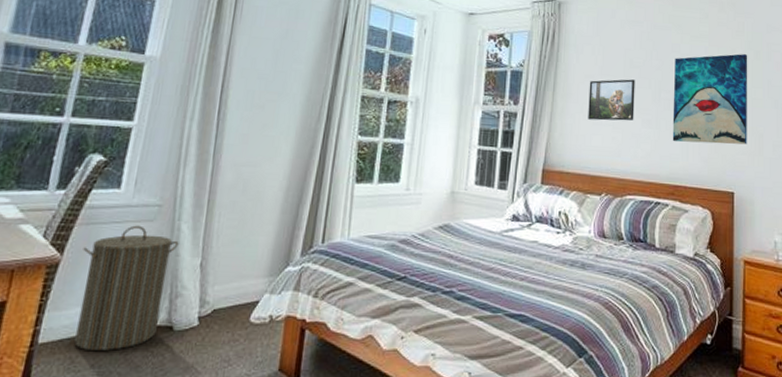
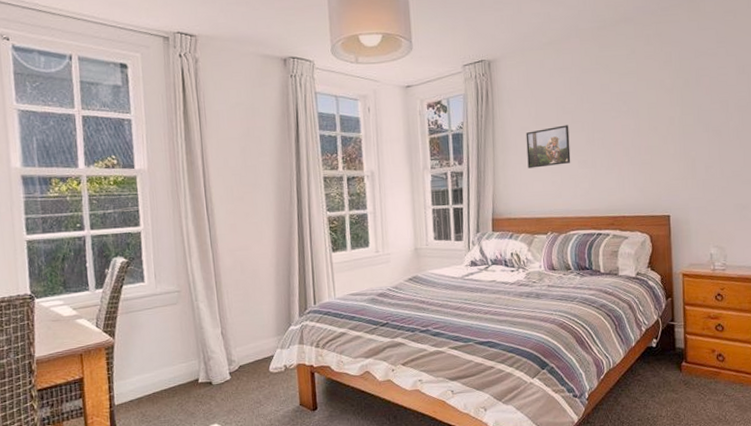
laundry hamper: present [74,225,179,352] -> none [128,309,201,406]
wall art: present [672,54,748,145] -> none [605,84,680,178]

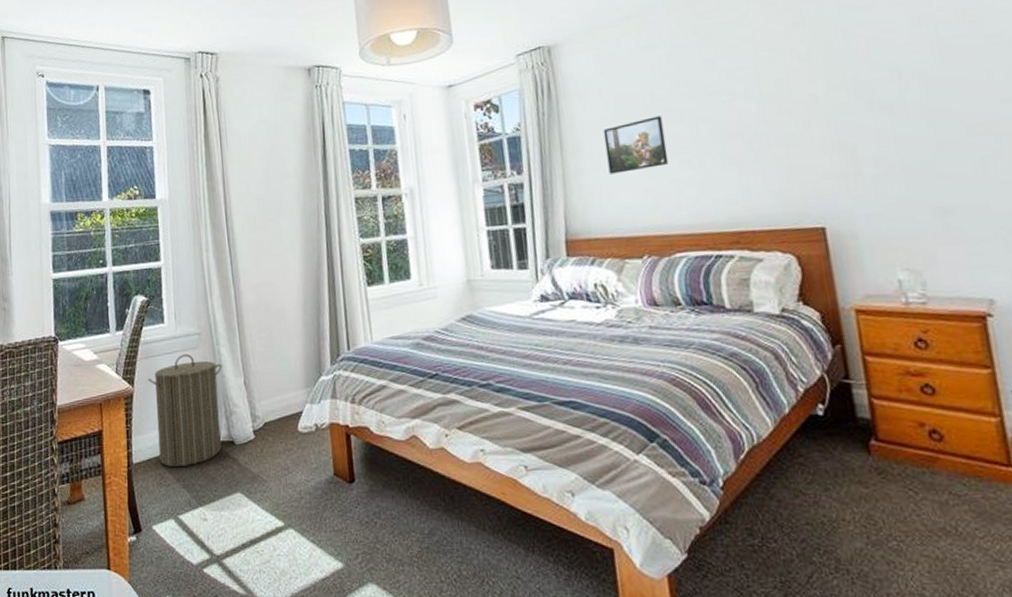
laundry hamper: none [128,309,201,406] -> present [148,353,222,468]

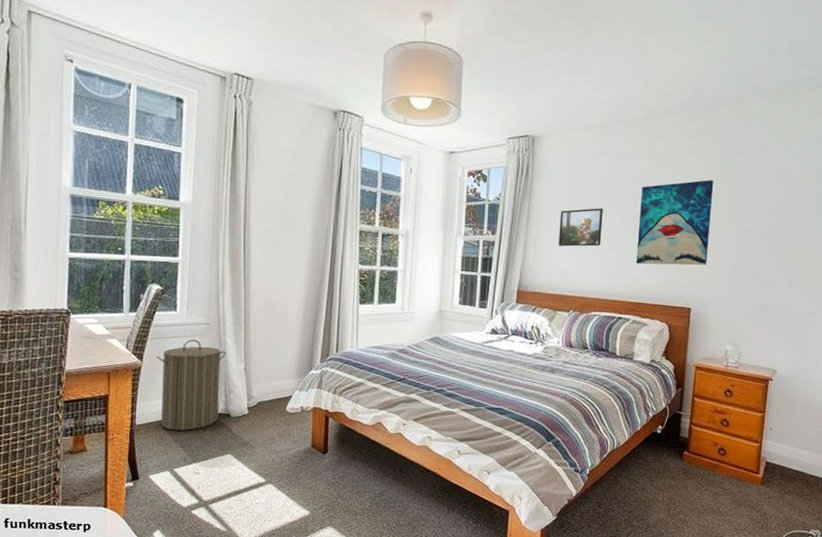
wall art: none [710,50,834,180] -> present [636,180,714,265]

